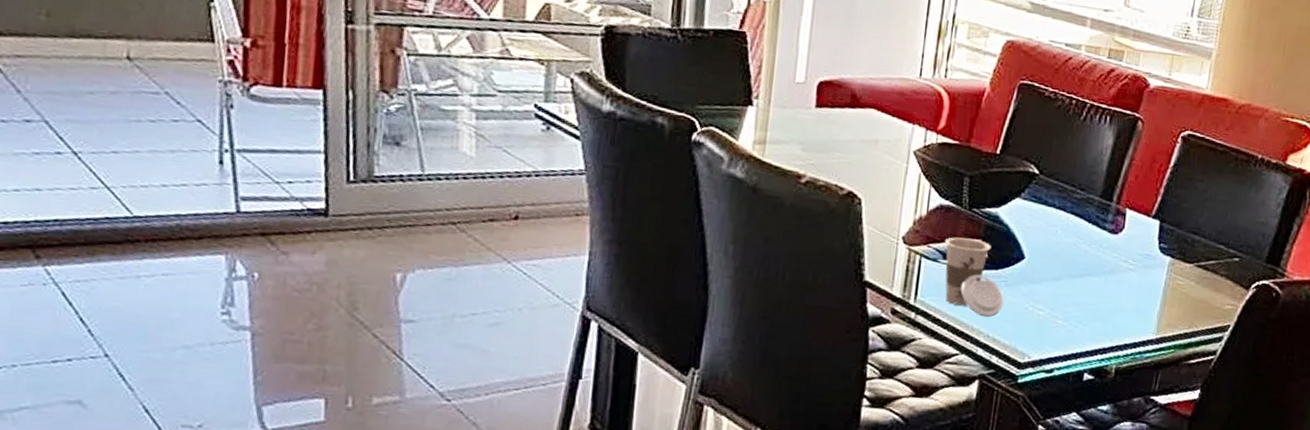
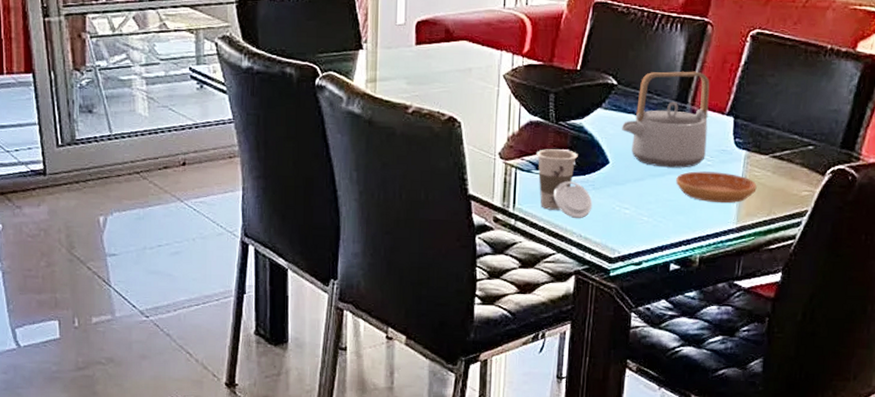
teapot: none [1041,164,1137,271] -> present [622,71,710,168]
saucer: none [1095,274,1180,312] -> present [676,171,757,204]

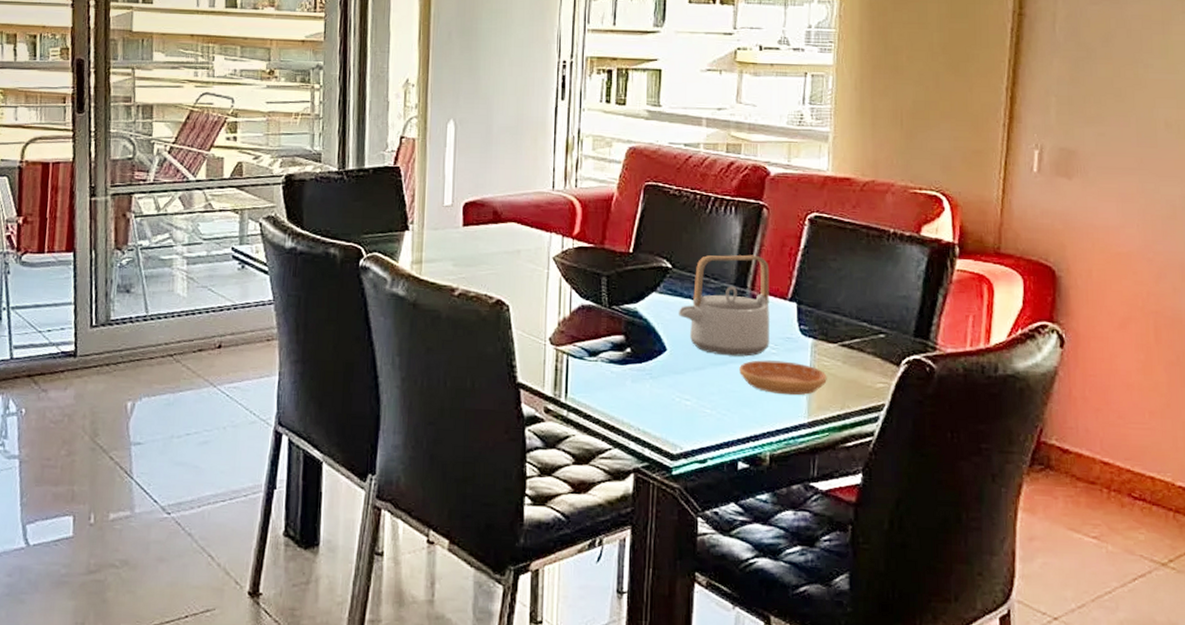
cup: present [536,149,593,219] -> none [588,334,651,411]

